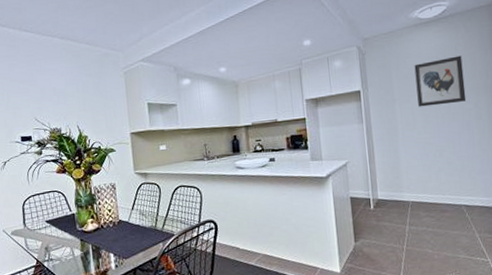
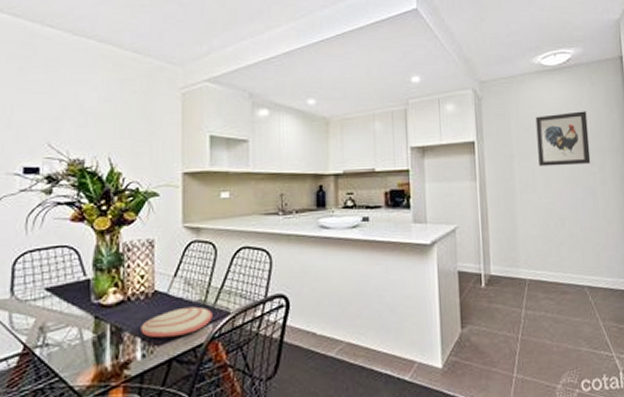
plate: none [112,230,162,254] -> present [141,306,212,338]

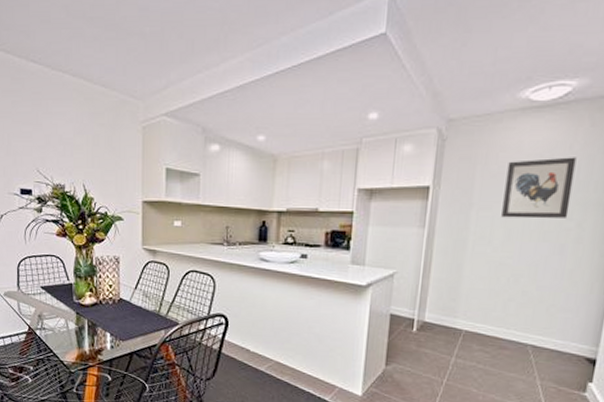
plate: present [141,306,212,338] -> none [110,314,165,336]

